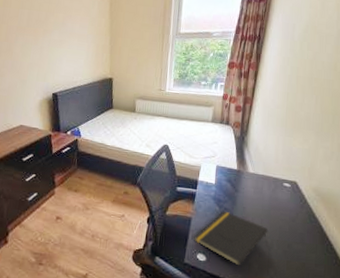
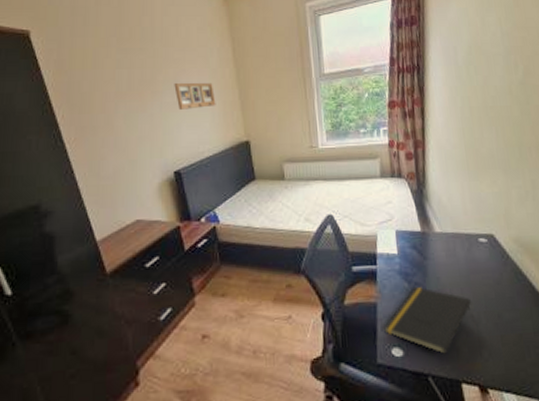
picture frame: none [61,25,92,48] -> present [174,82,216,110]

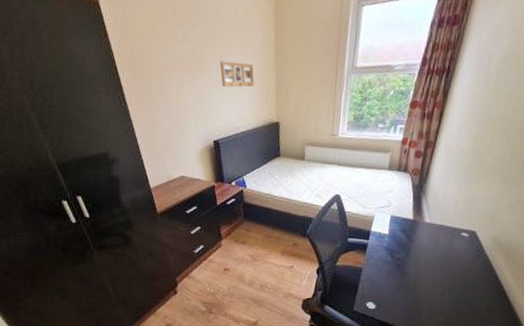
notepad: present [384,286,472,354] -> none [364,261,441,313]

